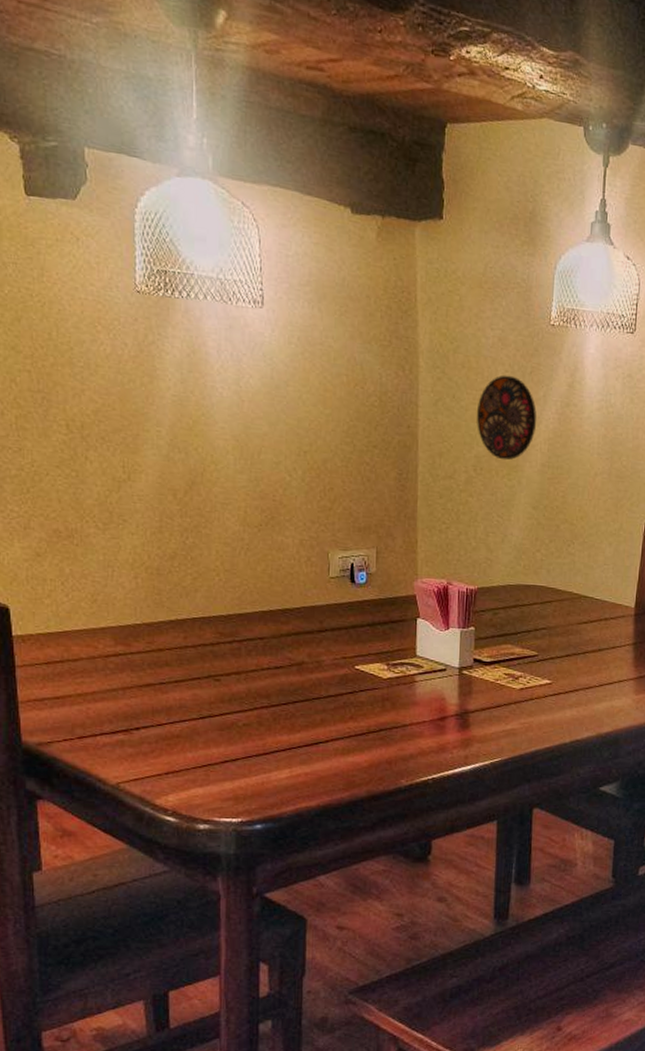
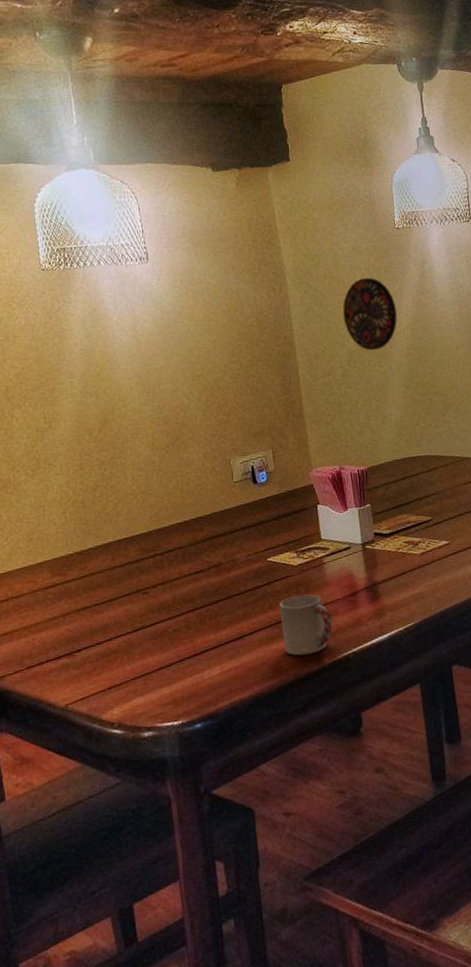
cup: none [360,710,416,773] -> present [279,594,333,656]

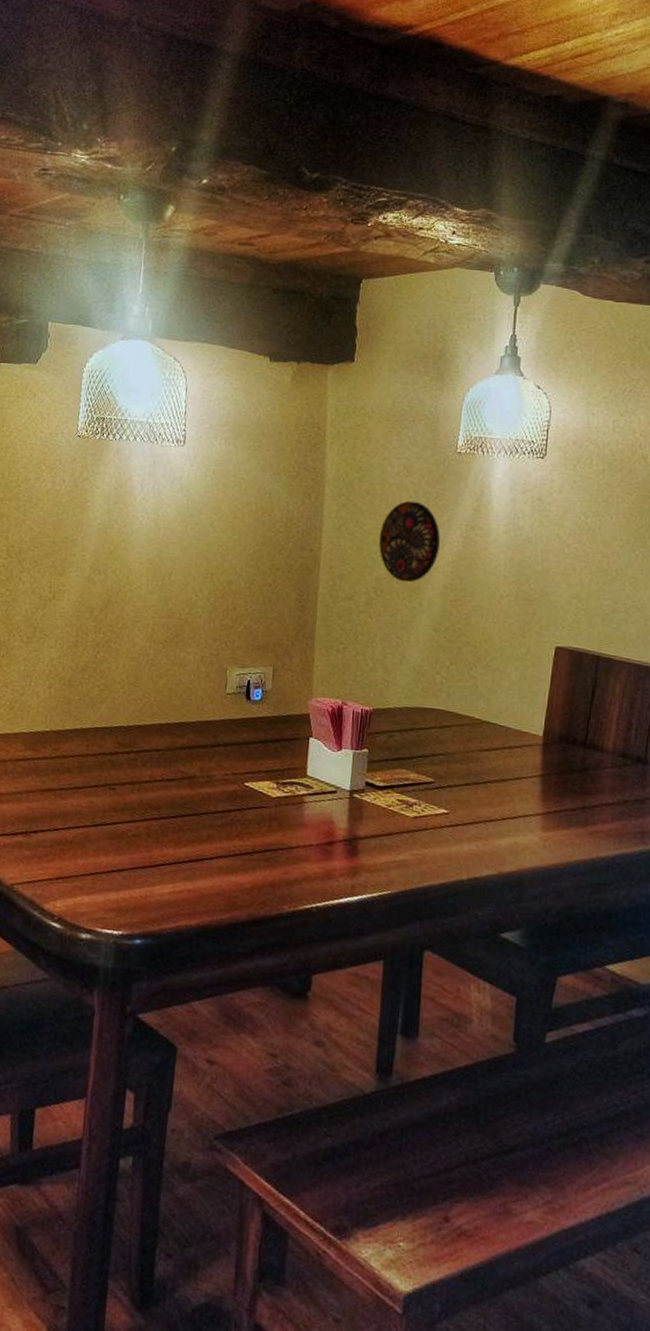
cup: present [279,594,333,656] -> none [243,829,301,897]

